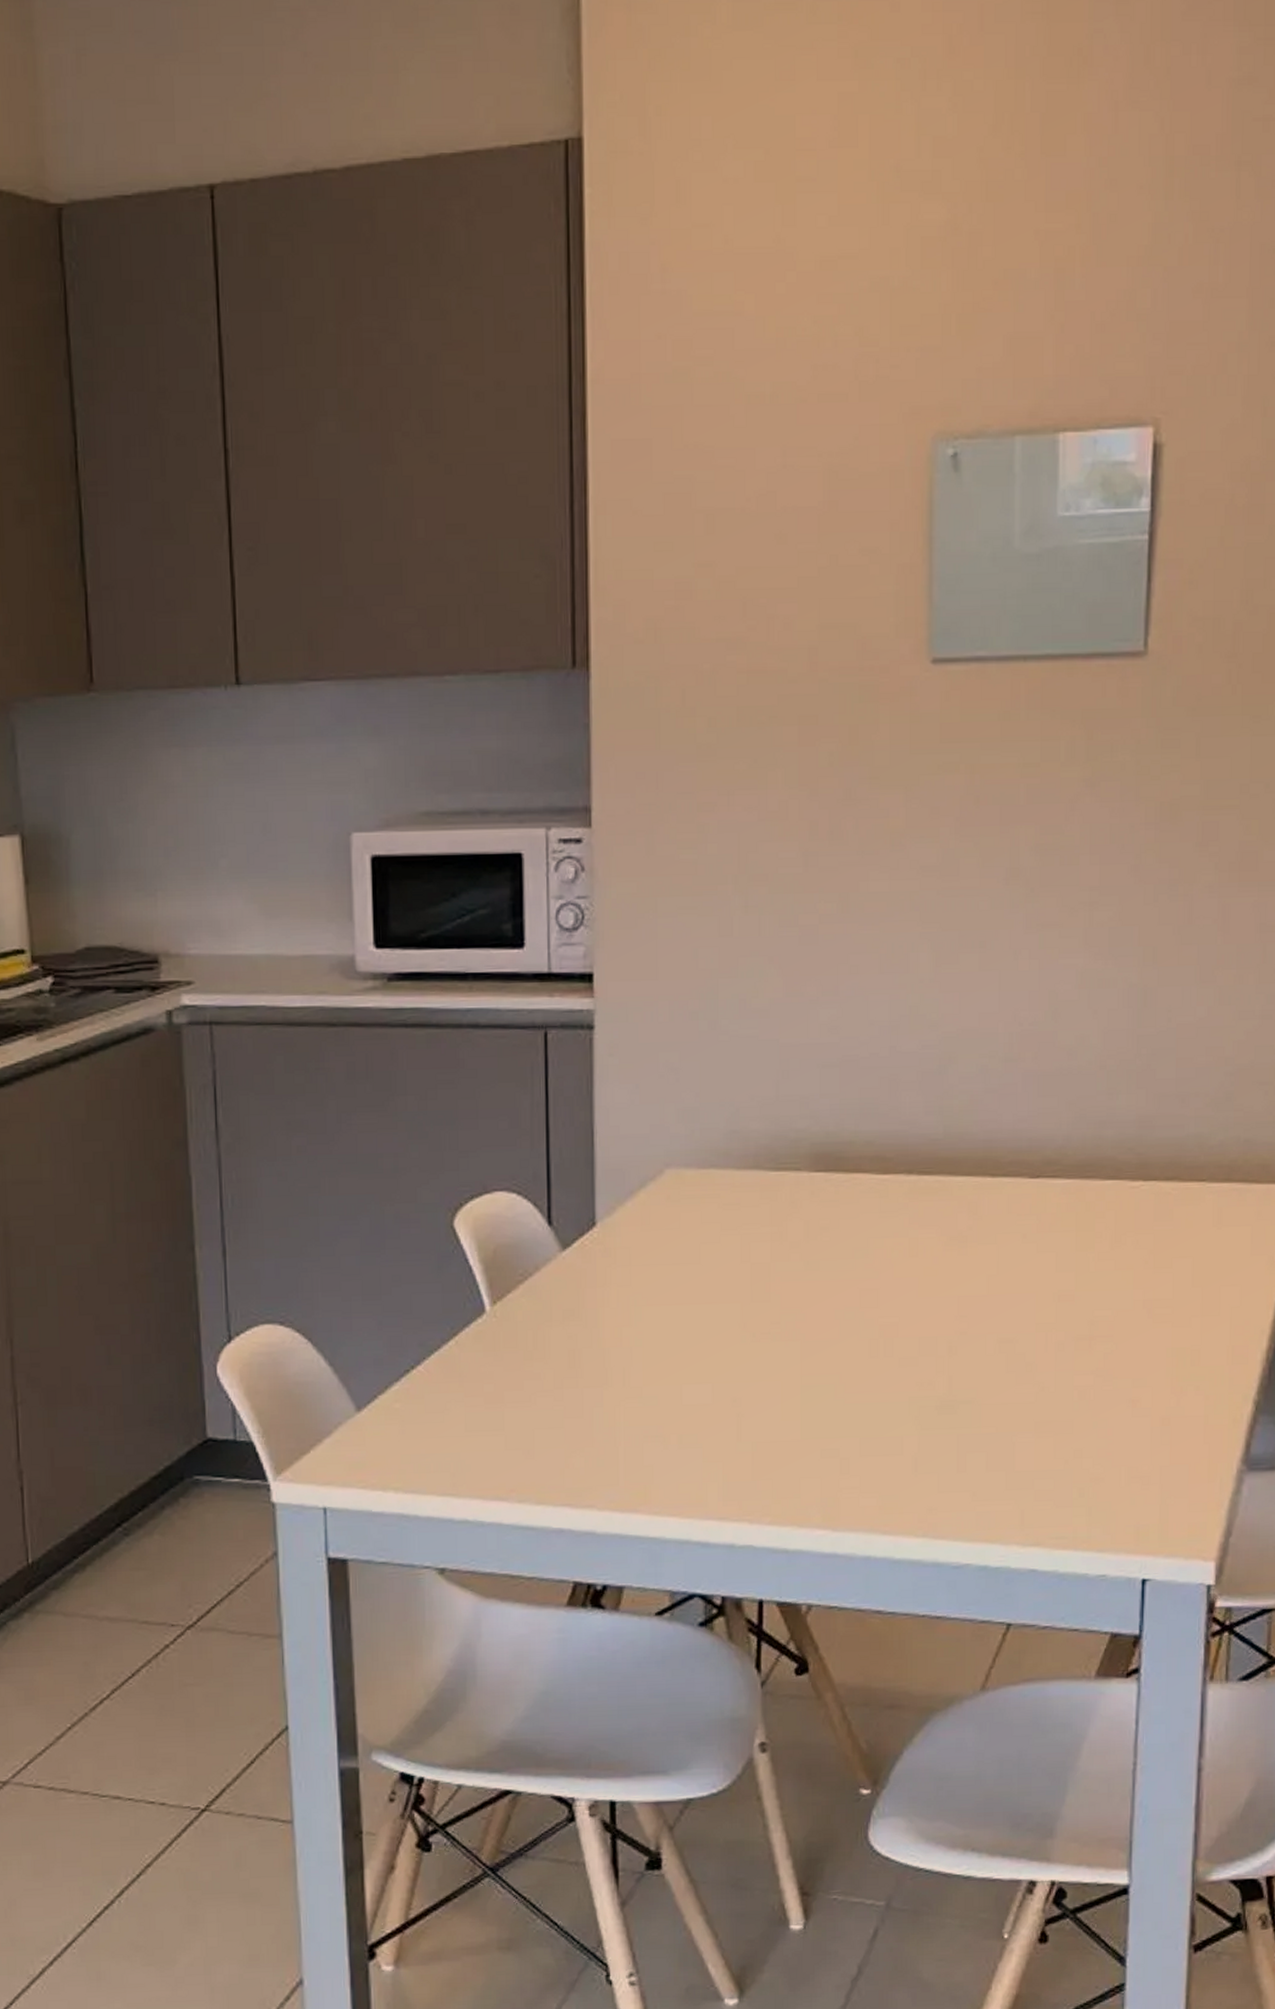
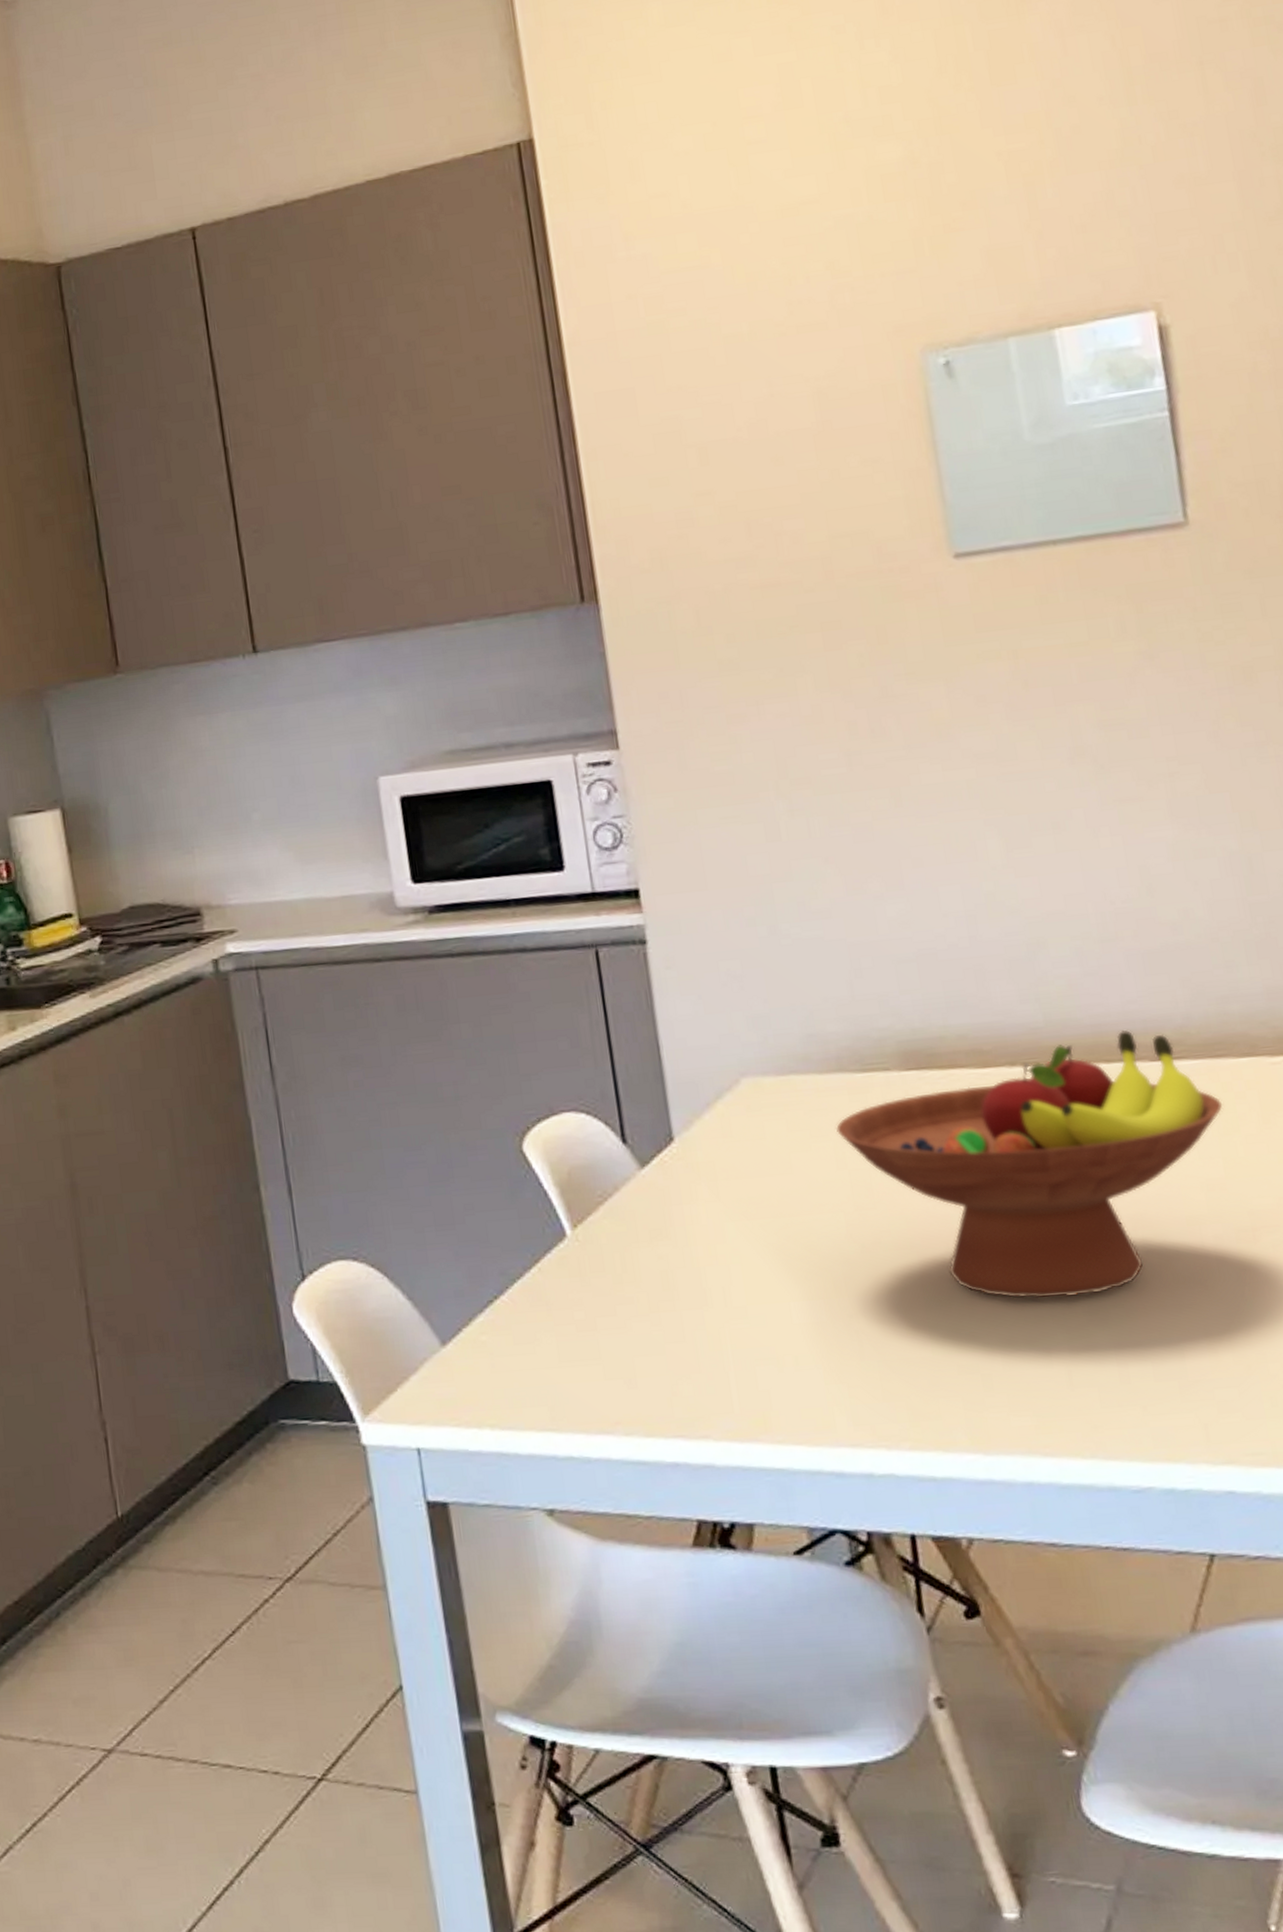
fruit bowl: none [744,1146,1084,1392] -> present [835,1029,1224,1299]

